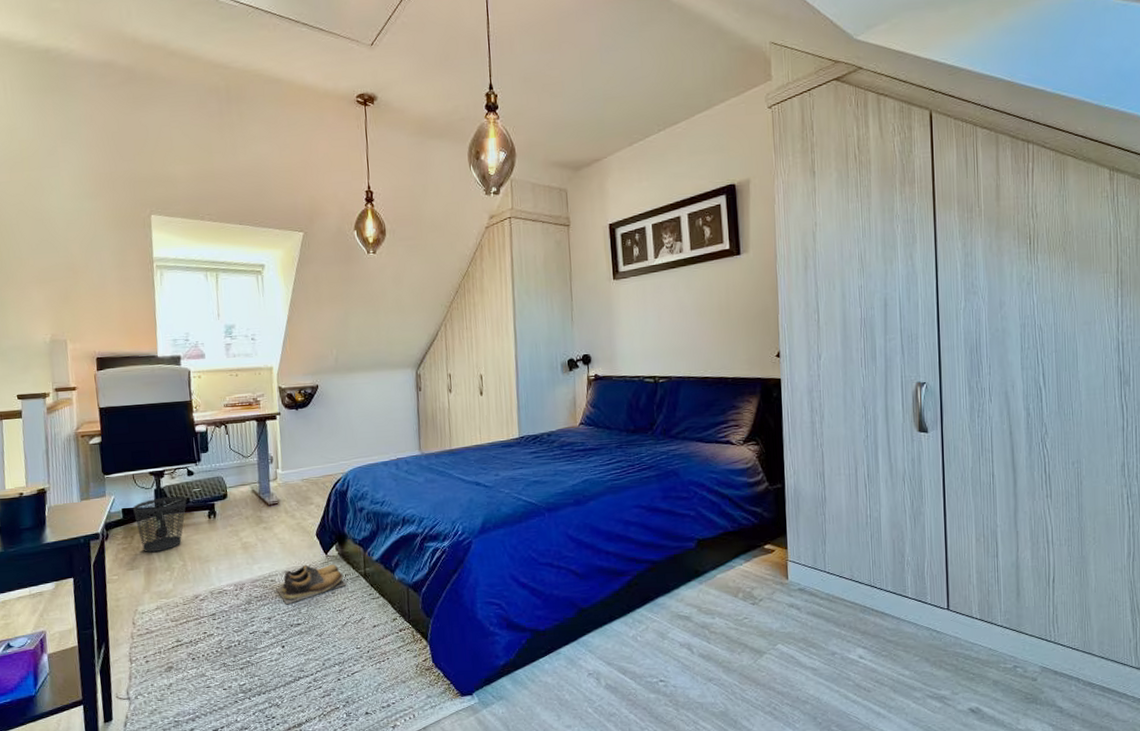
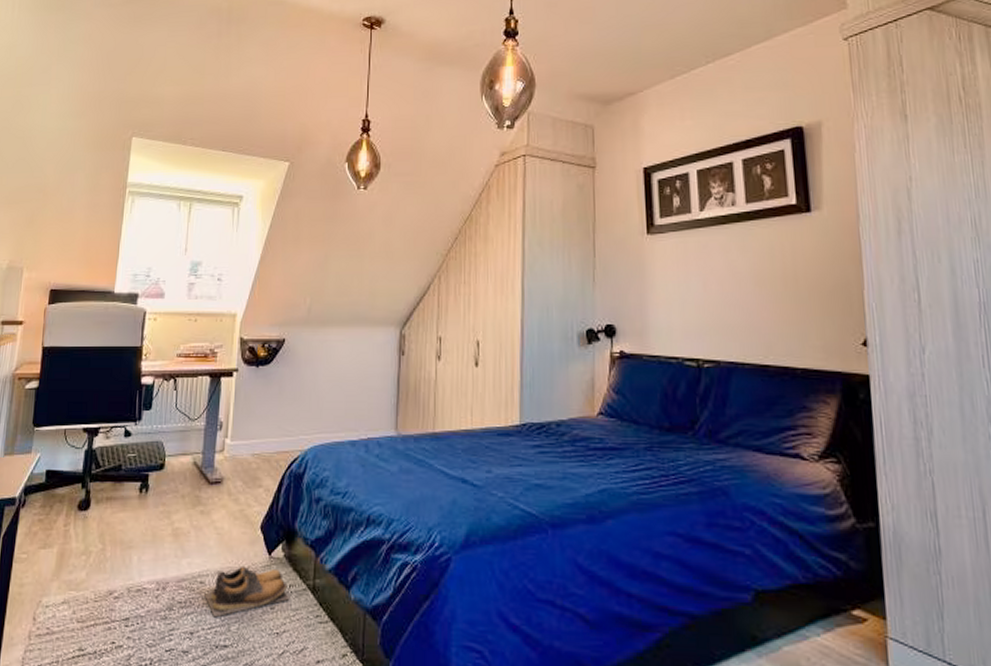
wastebasket: present [133,496,187,553] -> none [58,461,119,530]

